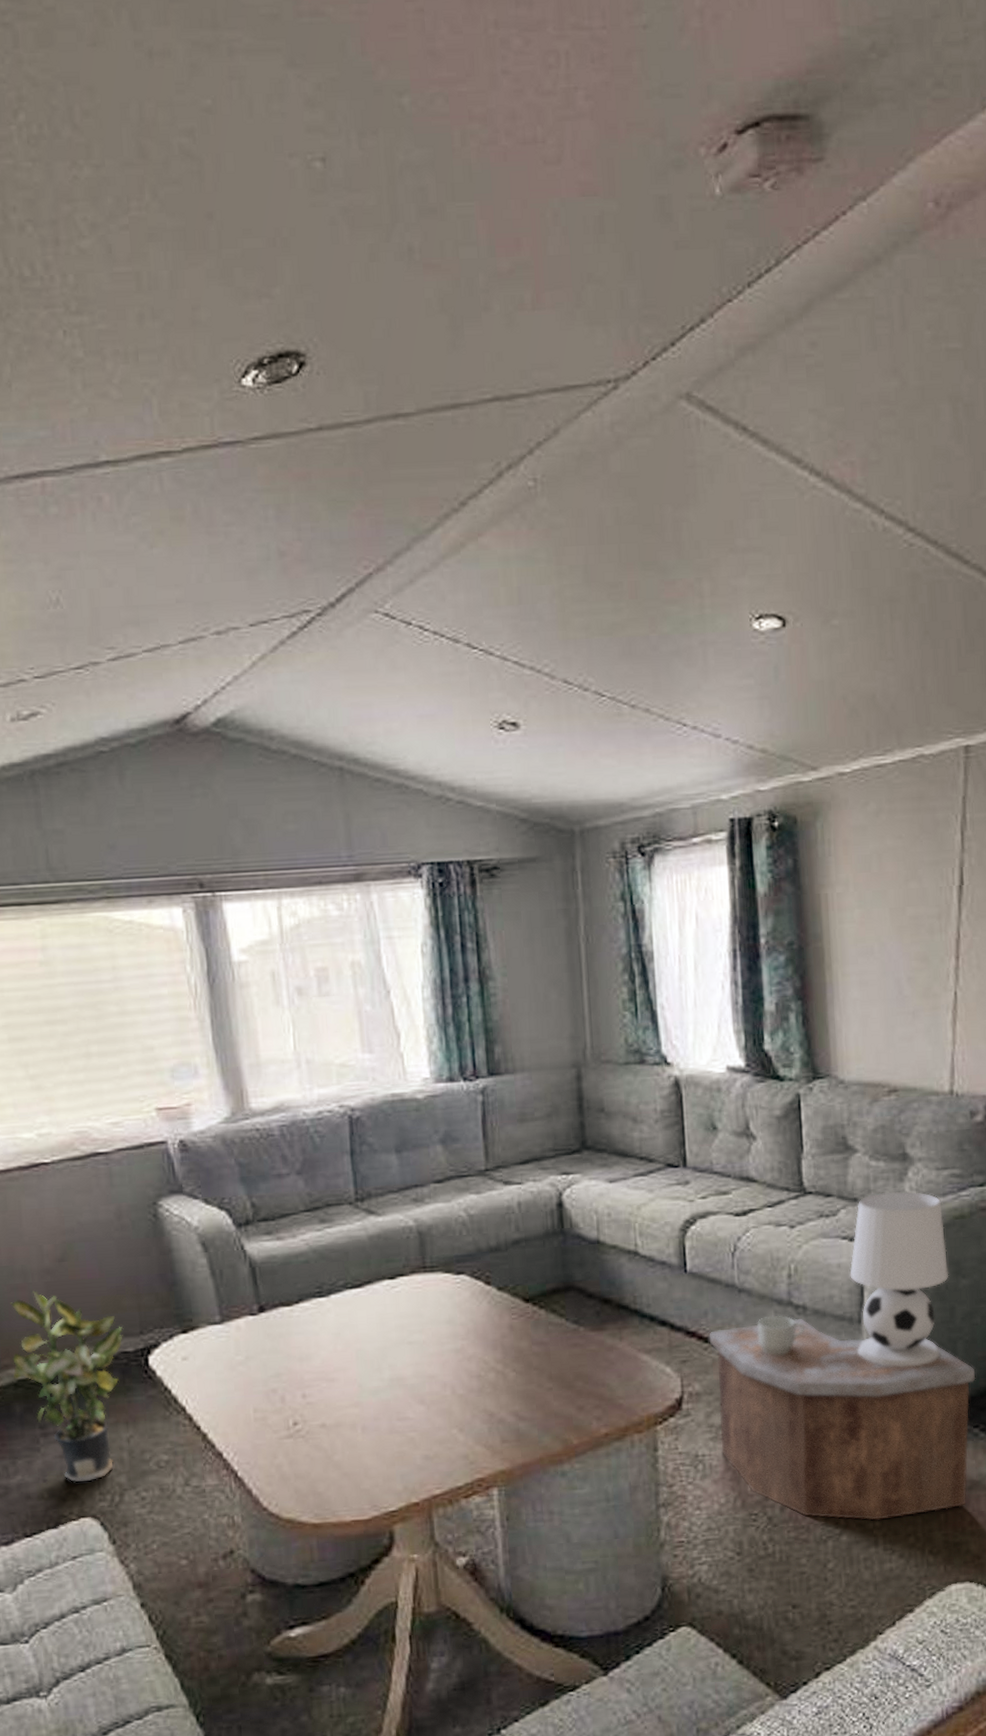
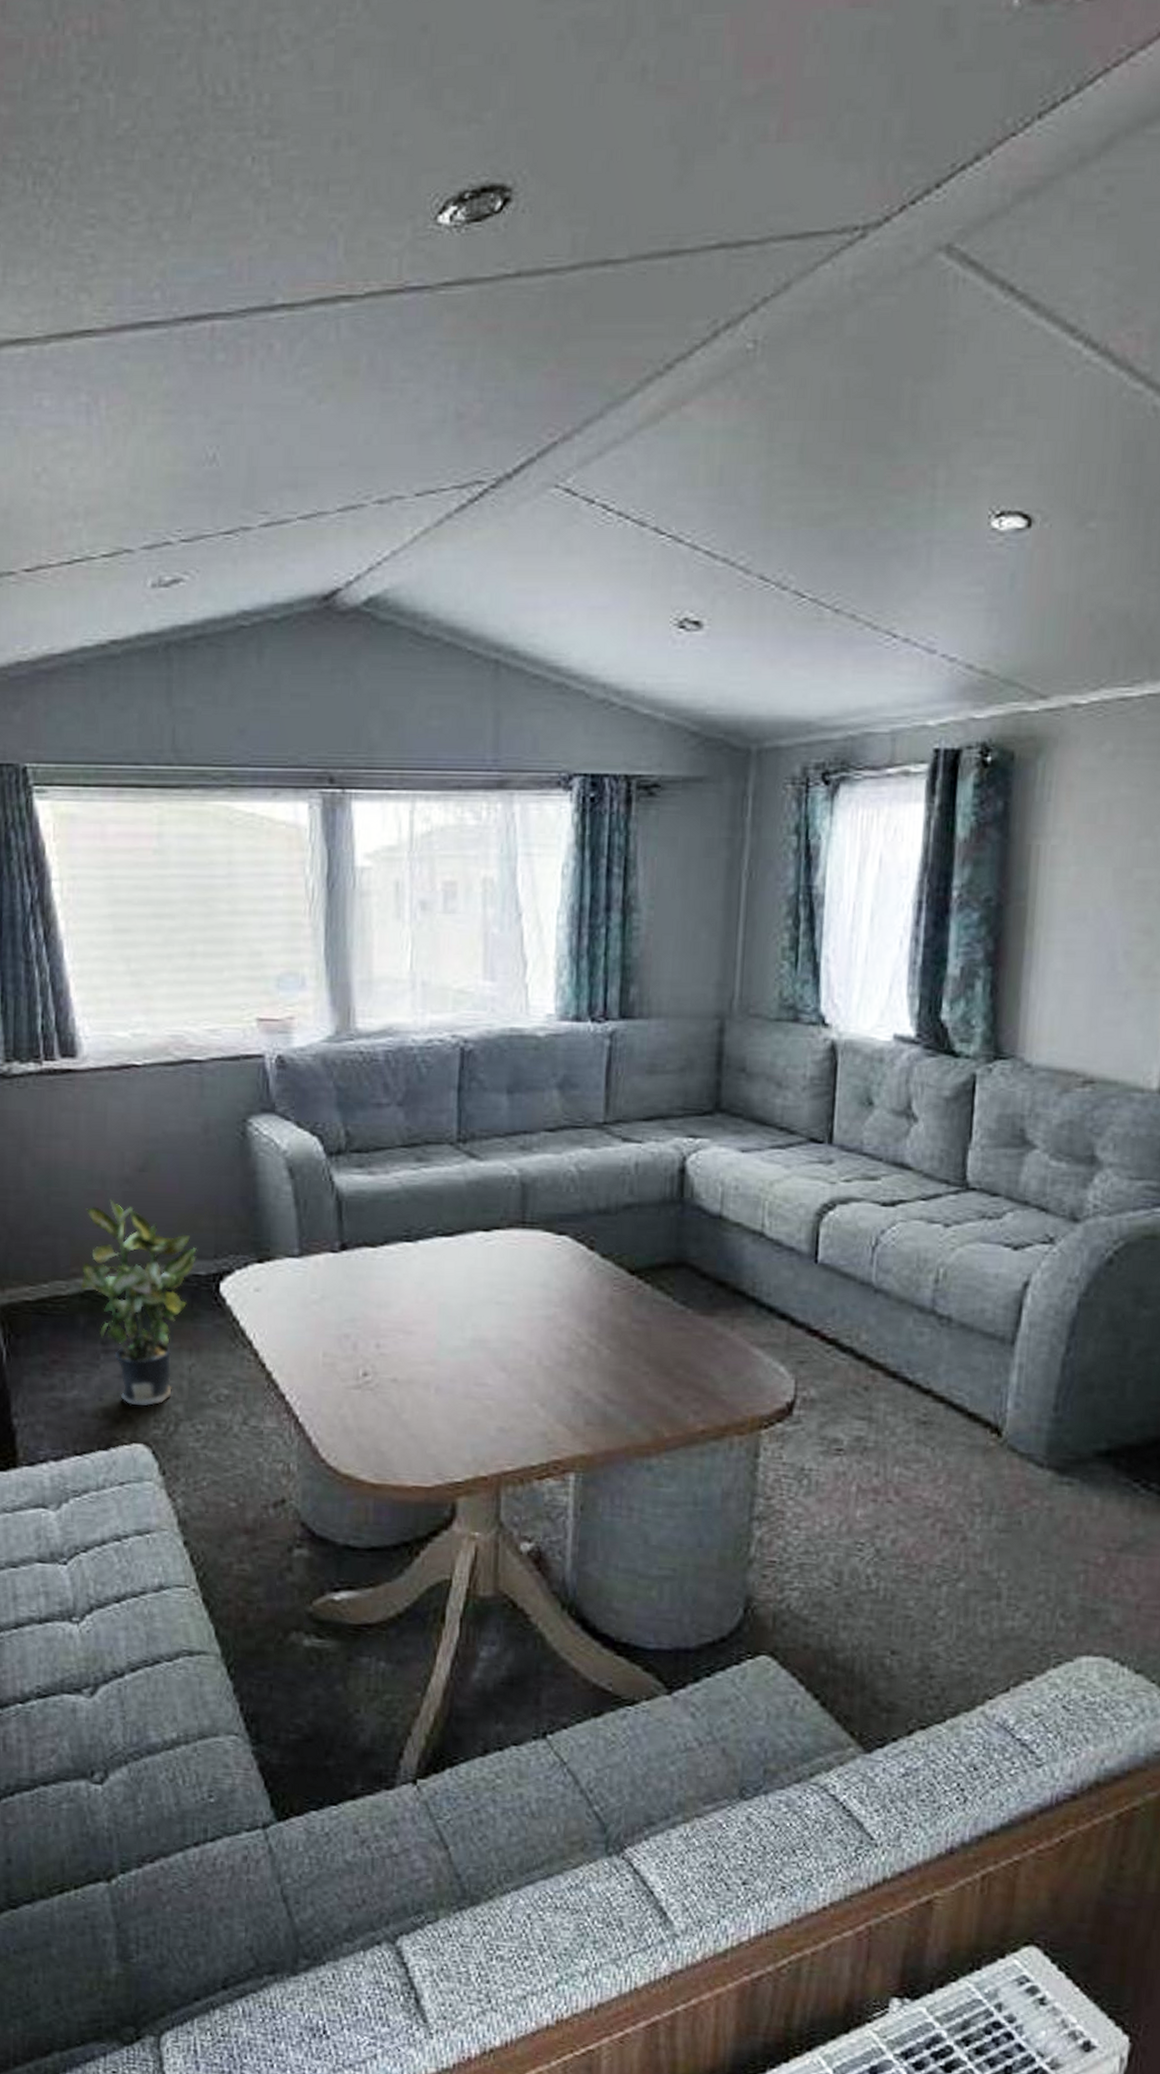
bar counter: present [709,1319,976,1521] -> none [831,1331,1145,1571]
mug: present [756,1315,804,1355] -> none [890,1323,946,1369]
table lamp: present [849,1191,949,1367] -> none [1006,1198,1131,1402]

